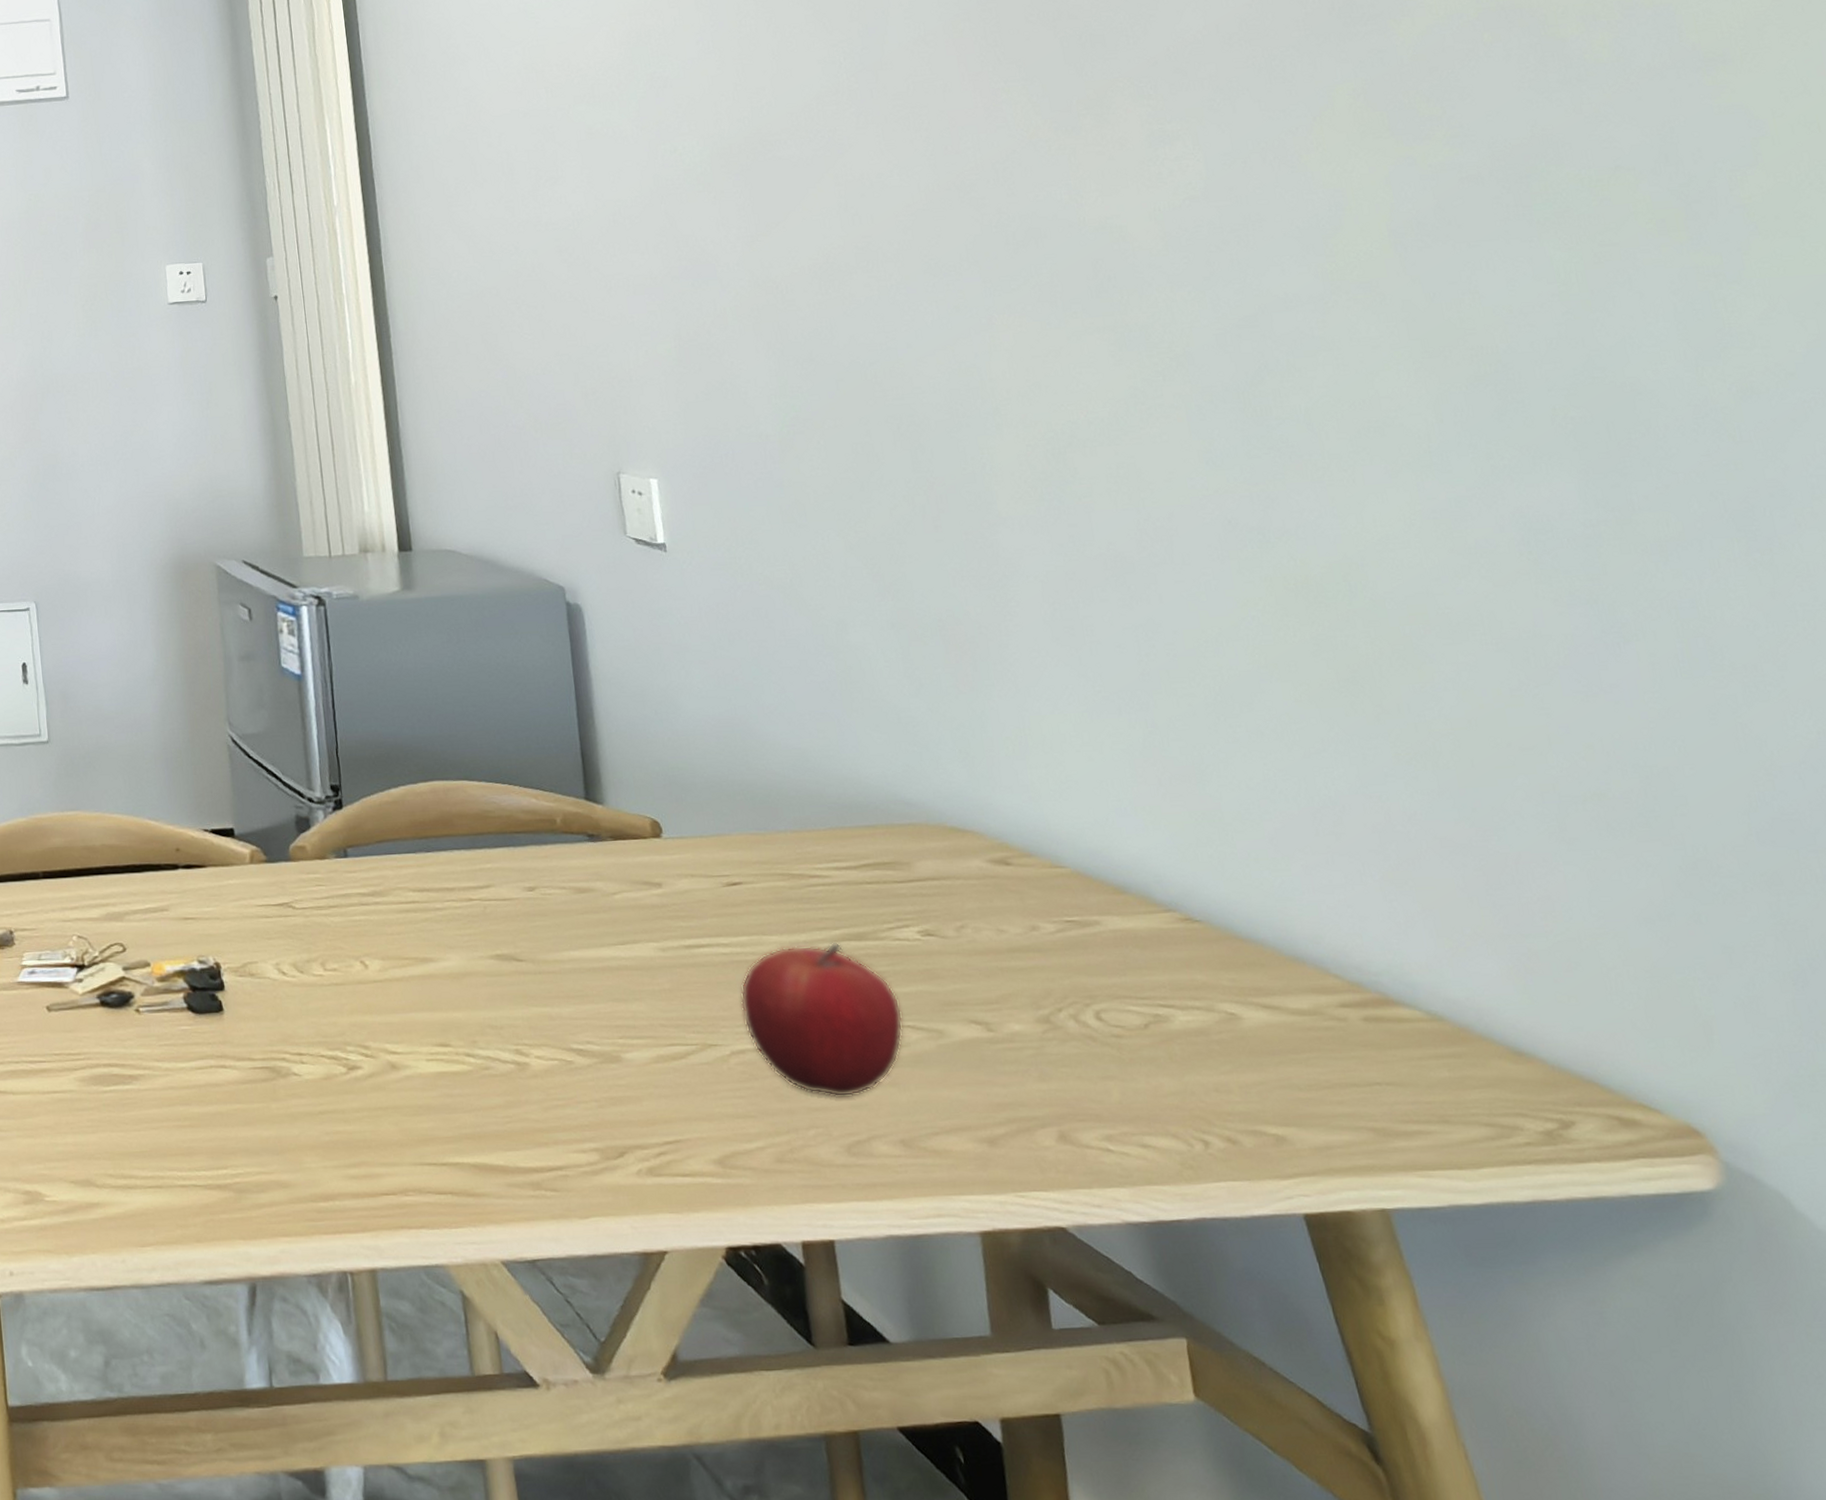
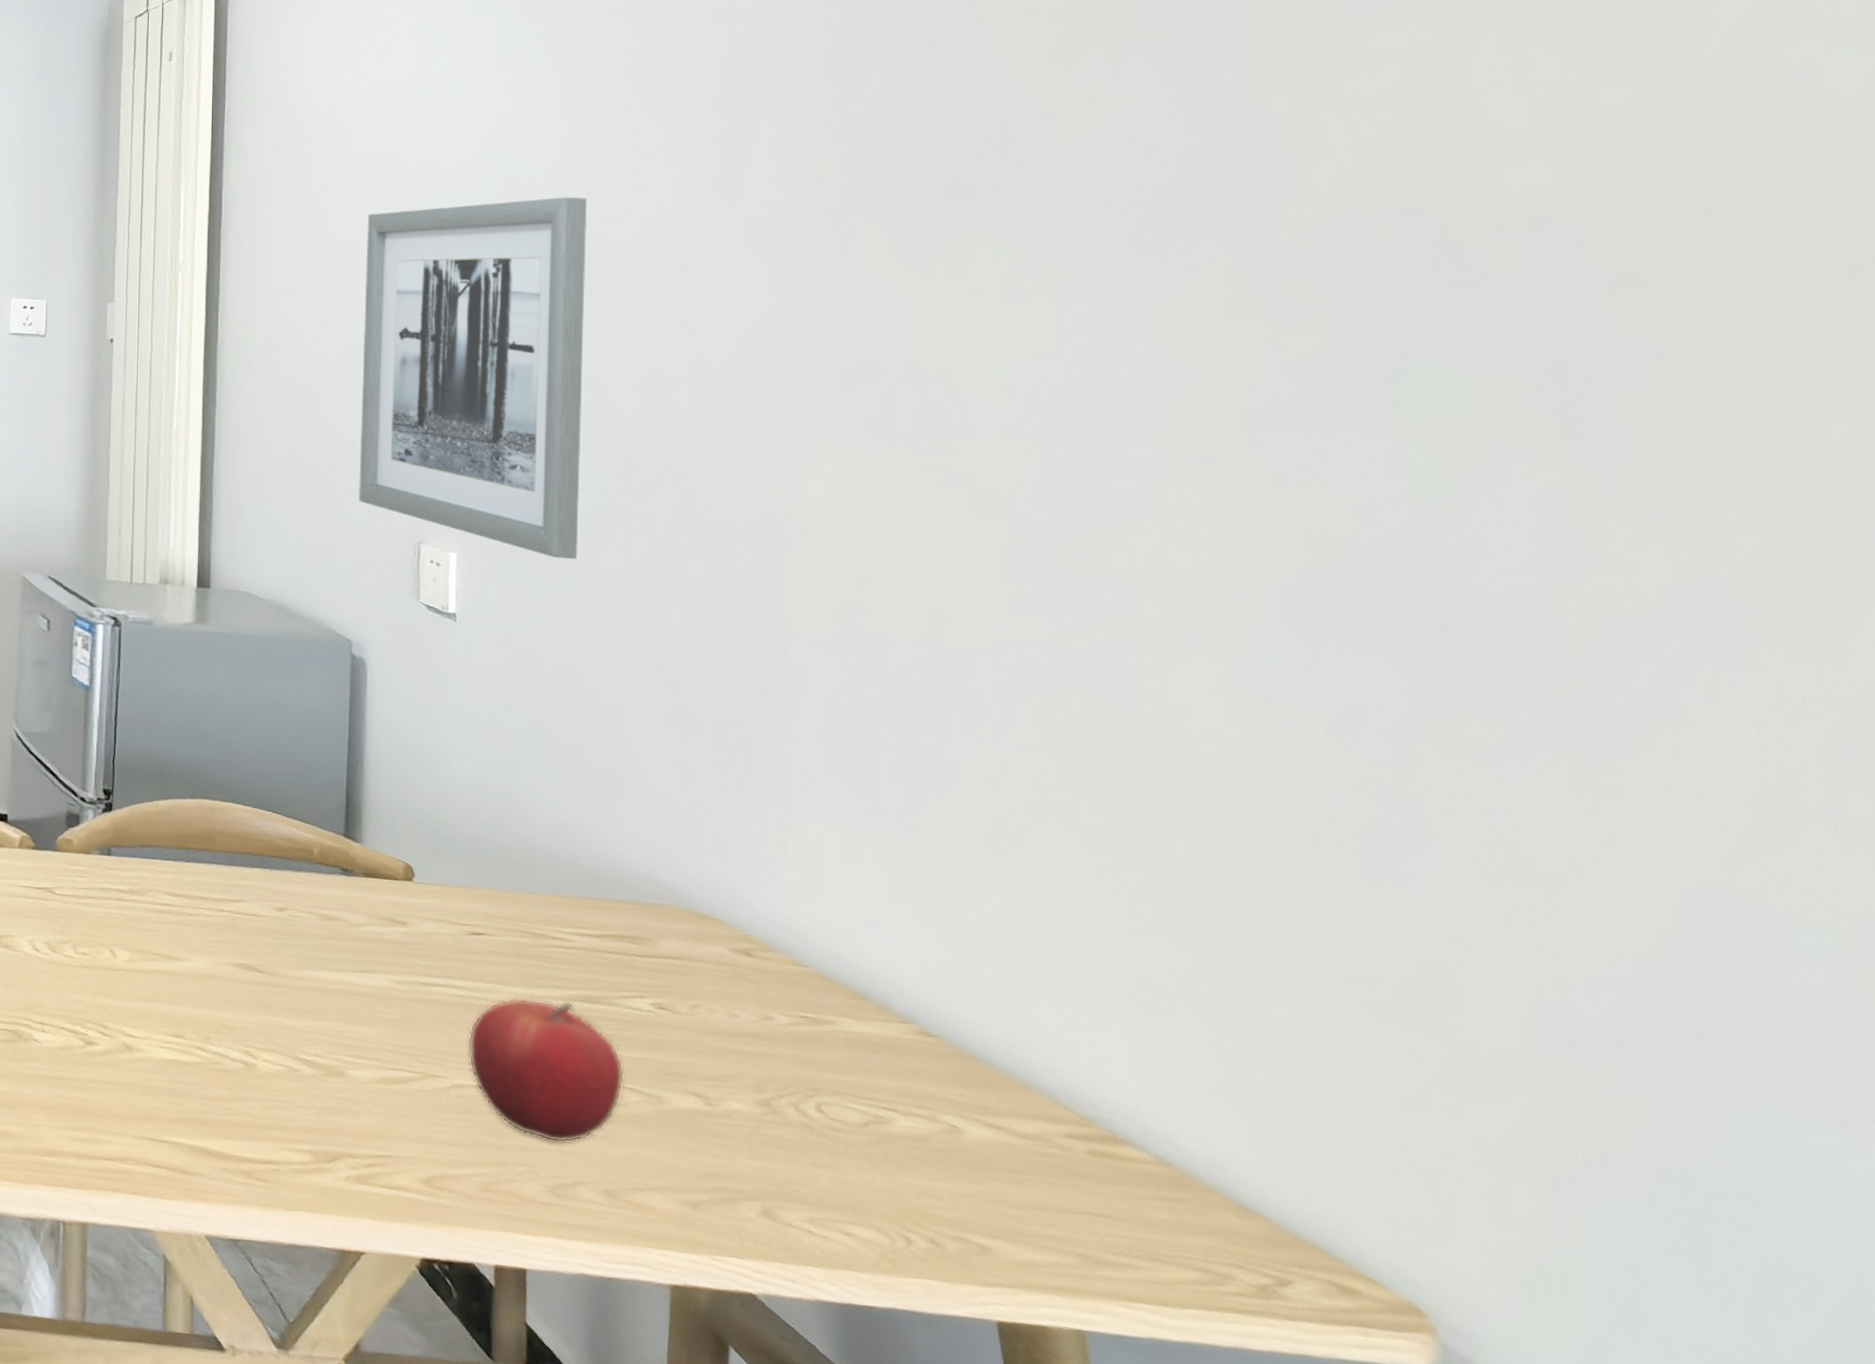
wall art: none [519,89,778,471] -> present [359,197,588,560]

